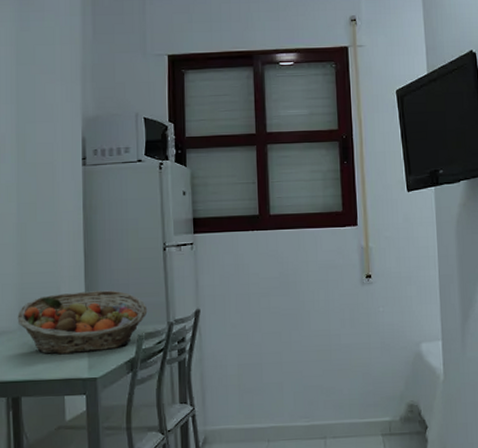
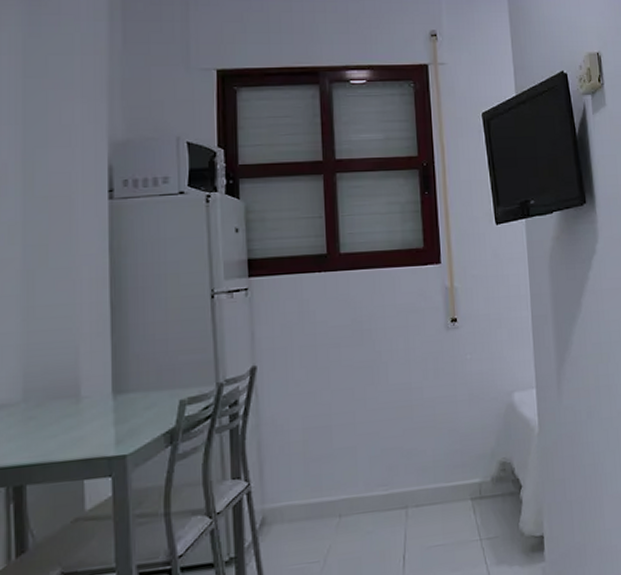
fruit basket: present [17,290,148,355] -> none [21,347,191,430]

